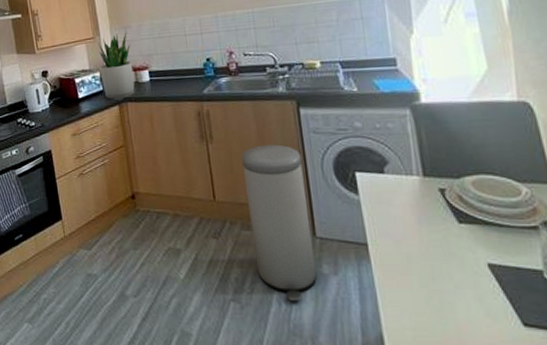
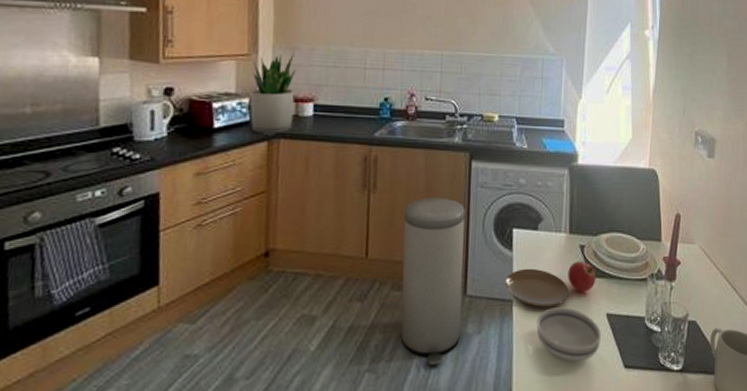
plate: none [356,212,434,252] -> present [505,268,569,307]
bowl: none [399,254,486,313] -> present [536,307,602,362]
fruit: none [428,205,467,239] -> present [568,261,596,292]

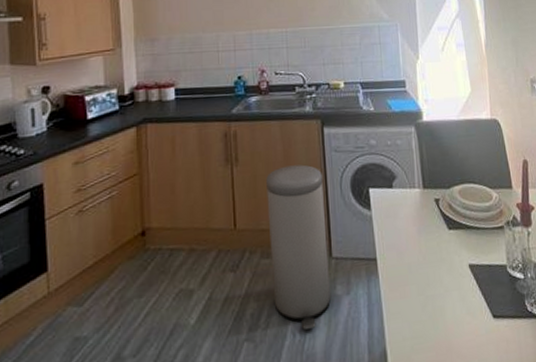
planter: present [250,53,296,133] -> none [117,44,157,120]
plate: present [505,268,569,307] -> none [367,225,430,264]
bowl: present [536,307,602,362] -> none [402,261,467,316]
fruit: present [568,261,596,292] -> none [426,214,455,245]

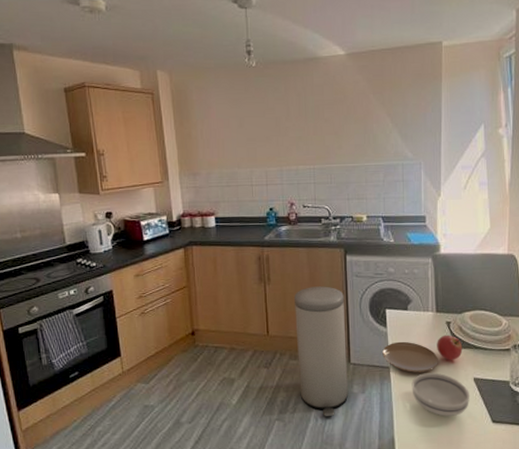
plate: none [367,225,430,264] -> present [382,341,438,373]
bowl: none [402,261,467,316] -> present [411,373,470,417]
fruit: none [426,214,455,245] -> present [437,335,463,360]

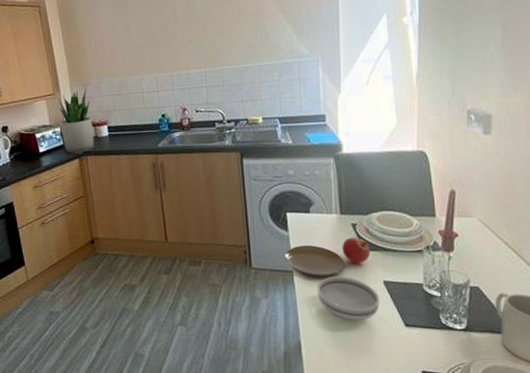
planter: none [166,178,201,242] -> present [58,88,95,153]
pedal bin: present [294,286,349,417] -> none [191,191,252,322]

